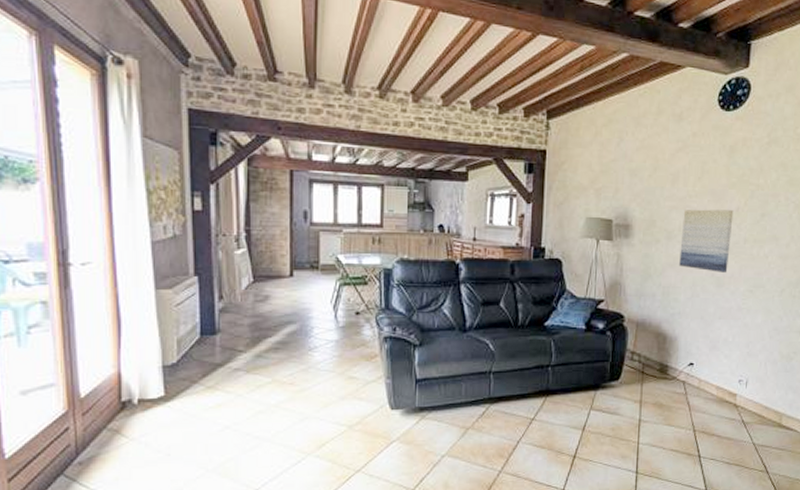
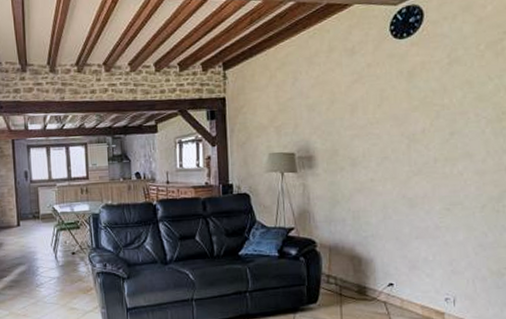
wall art: present [679,209,734,273] -> none [366,132,420,194]

